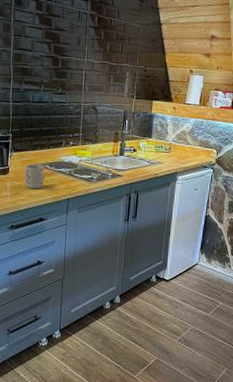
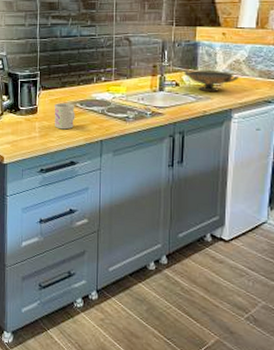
decorative bowl: none [141,138,184,158] -> present [184,70,239,93]

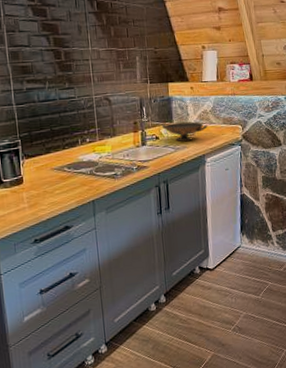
mug: present [54,102,75,130] -> none [40,168,64,196]

